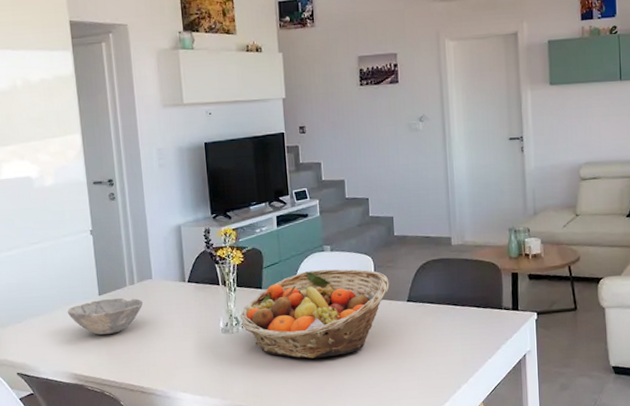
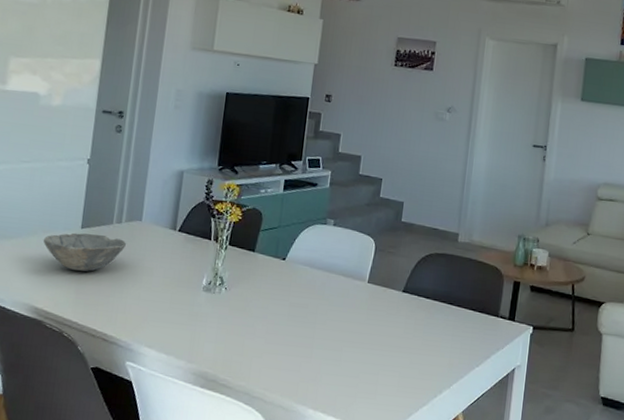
fruit basket: present [240,269,390,359] -> none [225,242,388,337]

